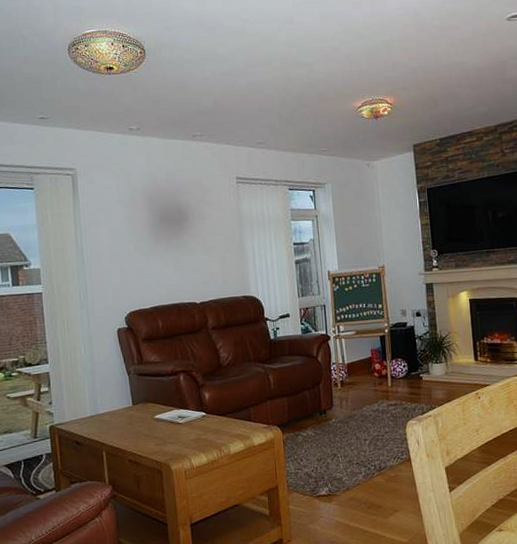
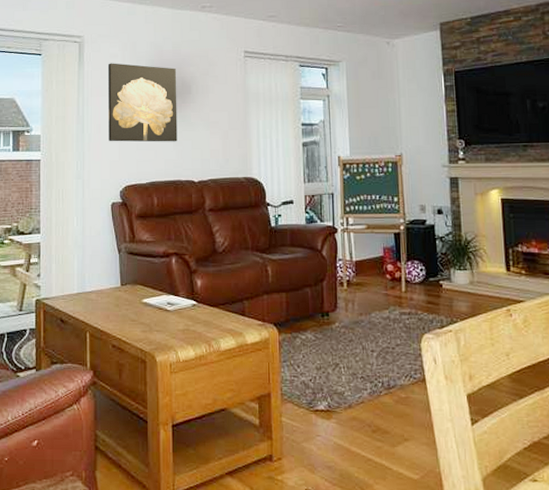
wall art: none [103,194,178,271] -> present [107,63,178,142]

